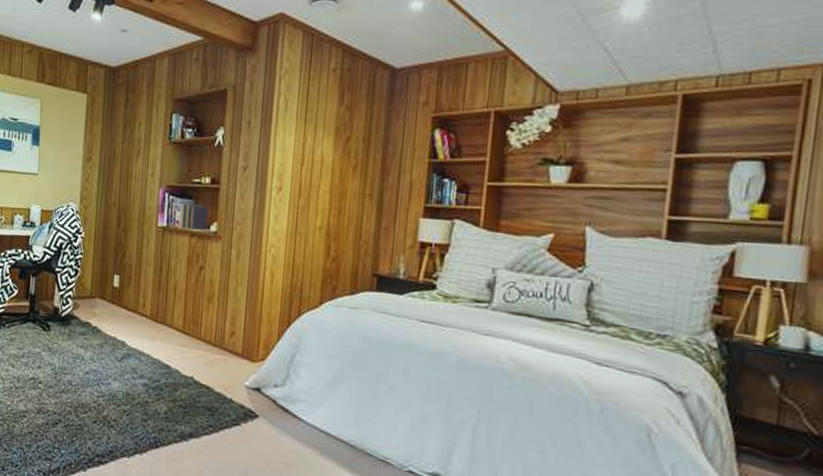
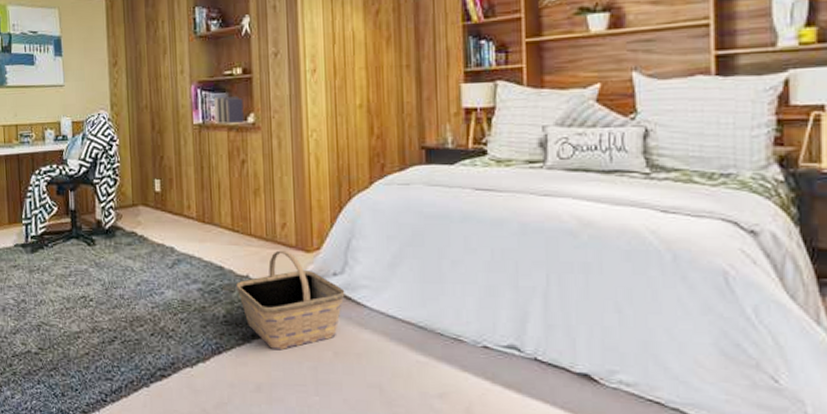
basket: none [180,356,284,452] -> present [236,250,345,351]

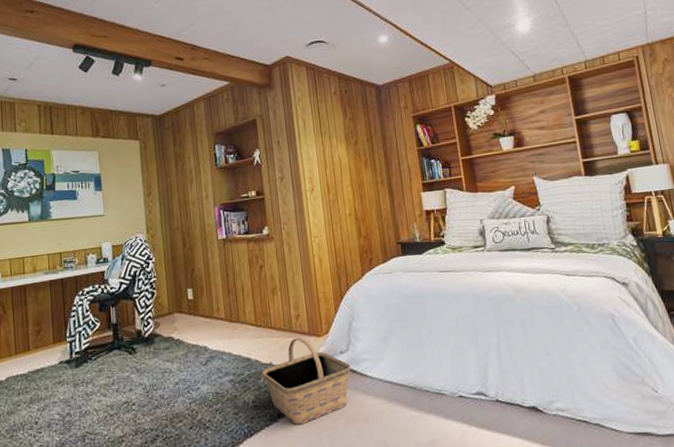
books: present [214,97,244,125] -> none [235,214,260,238]

